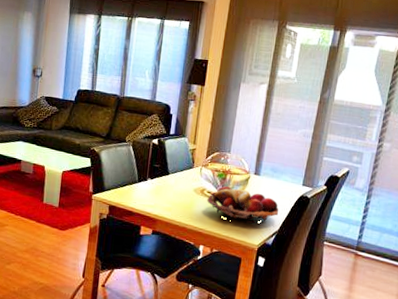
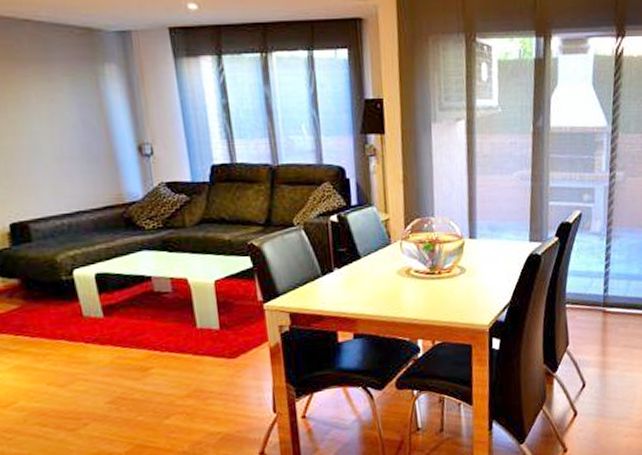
fruit basket: present [206,186,279,224] -> none [415,259,507,301]

